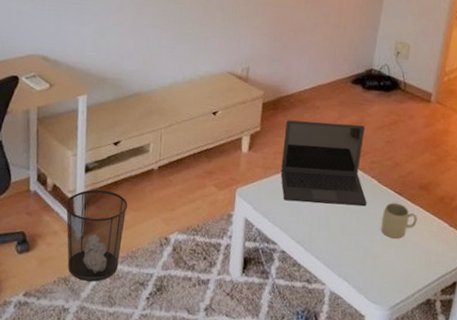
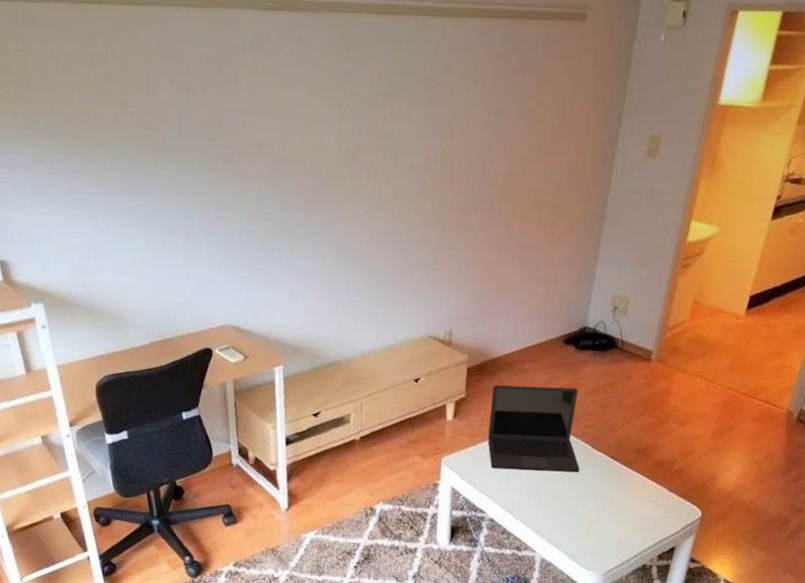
waste bin: present [65,189,128,282] -> none [268,461,331,552]
mug: present [381,202,417,239] -> none [594,468,634,505]

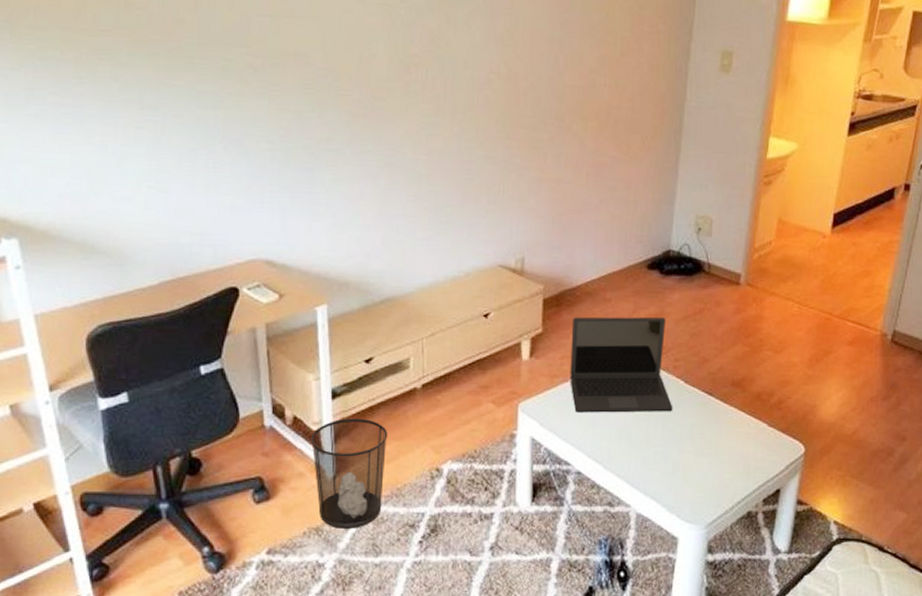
waste bin: none [268,461,331,552] -> present [310,418,388,529]

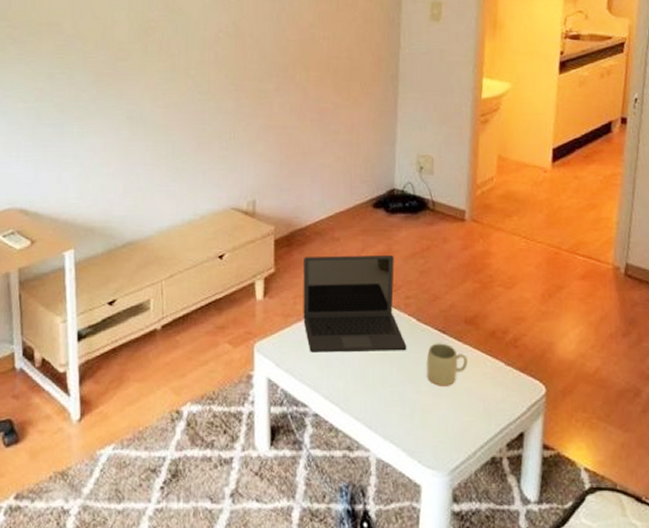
waste bin: present [310,418,388,529] -> none [57,360,130,473]
mug: none [691,404,732,446] -> present [426,343,468,386]

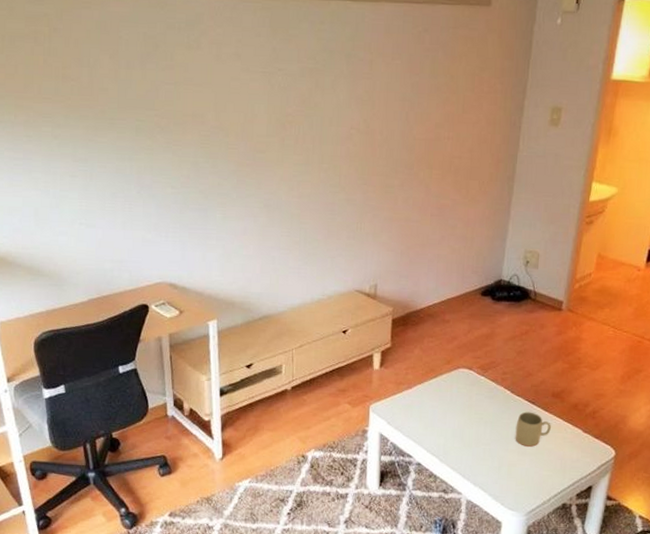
laptop: present [303,255,407,353] -> none [413,335,501,417]

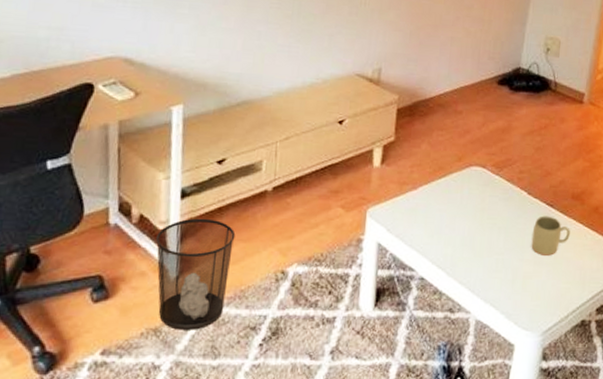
waste bin: none [203,412,264,500] -> present [155,218,236,330]

